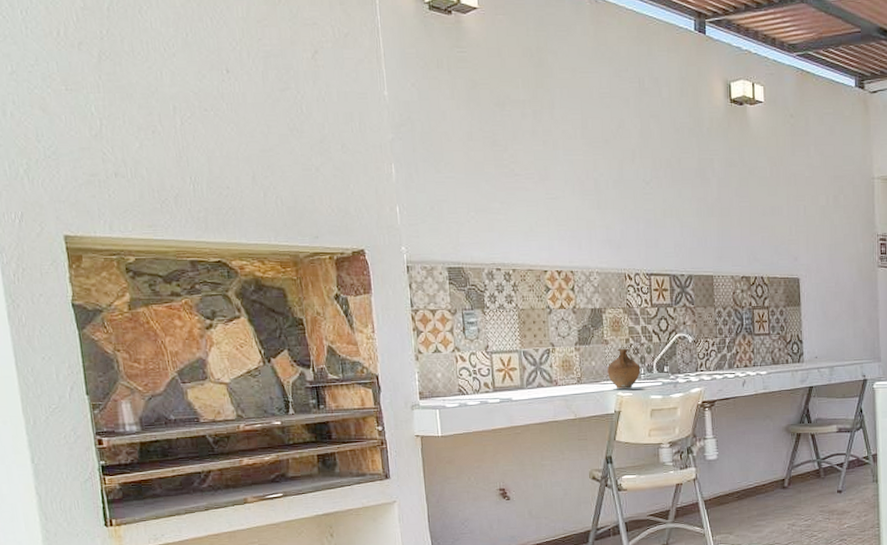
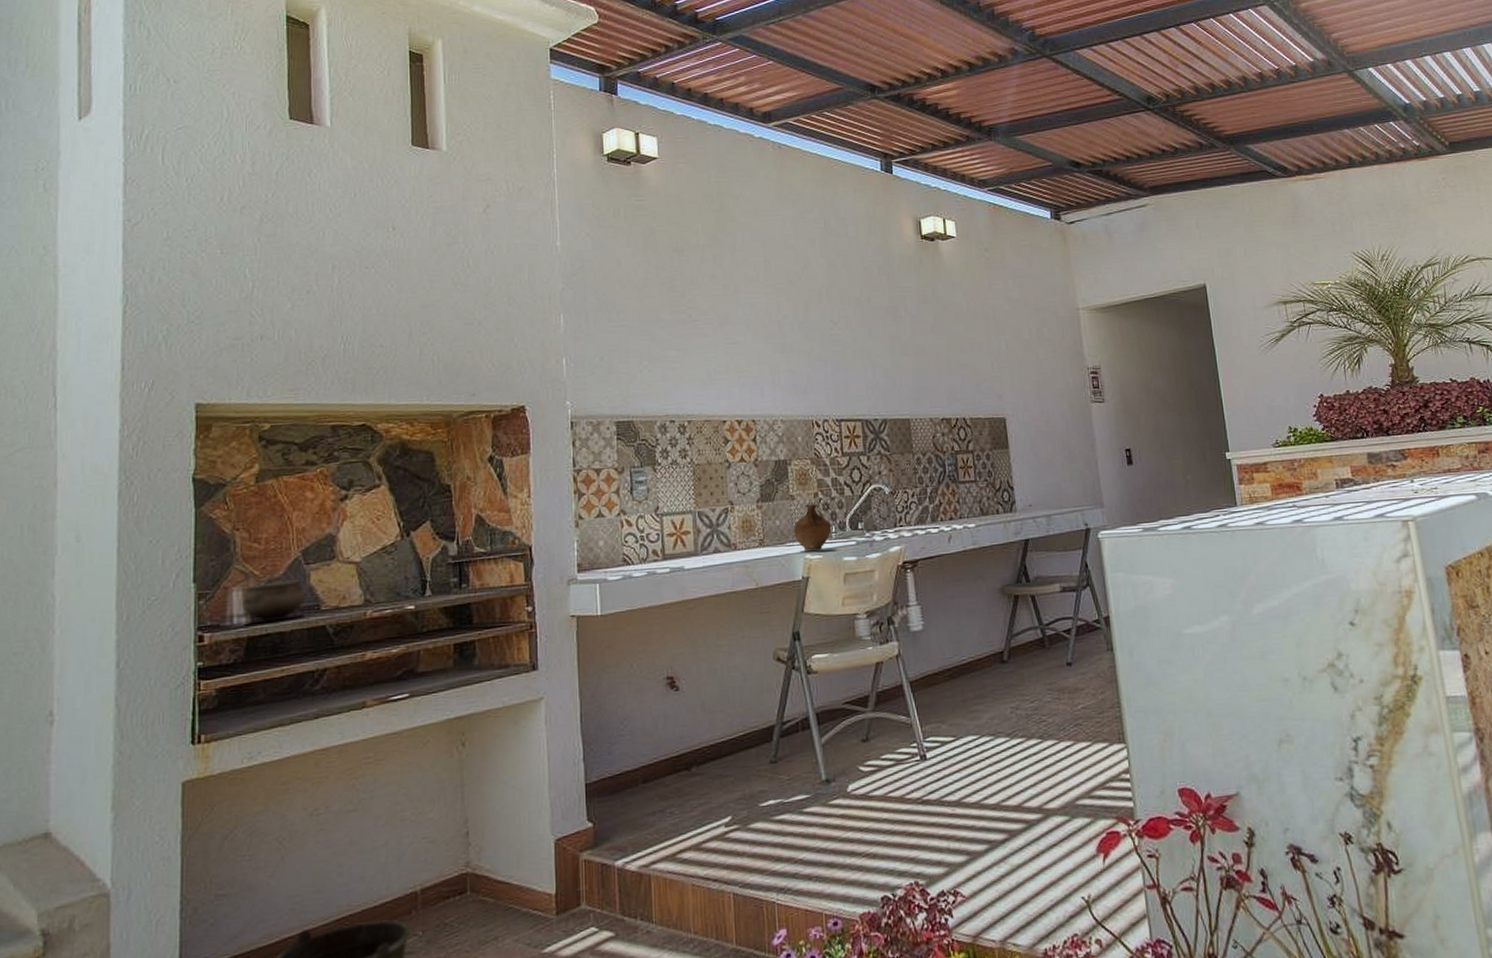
cooking pot: none [131,396,186,430] -> present [242,579,306,622]

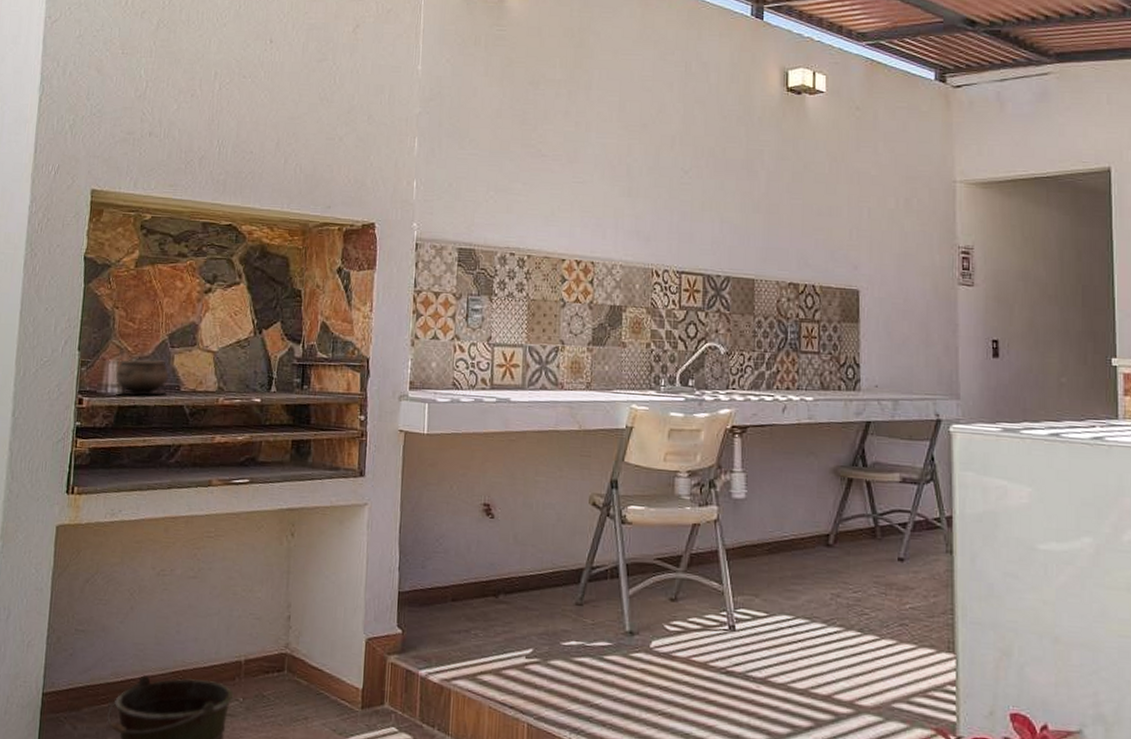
ceramic jug: present [794,503,831,552] -> none [622,353,660,403]

